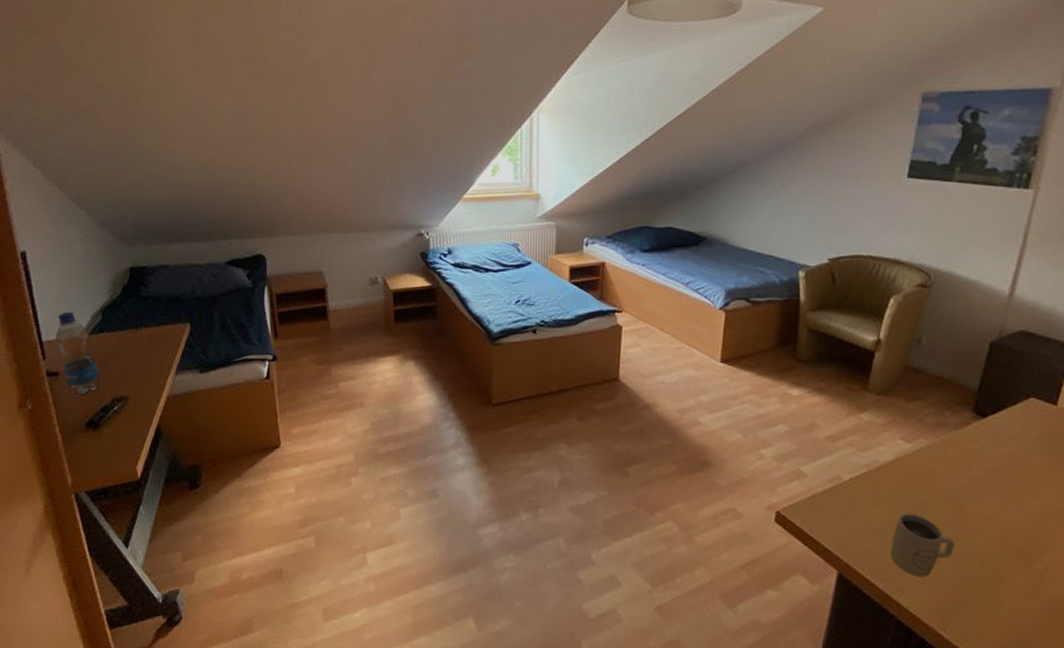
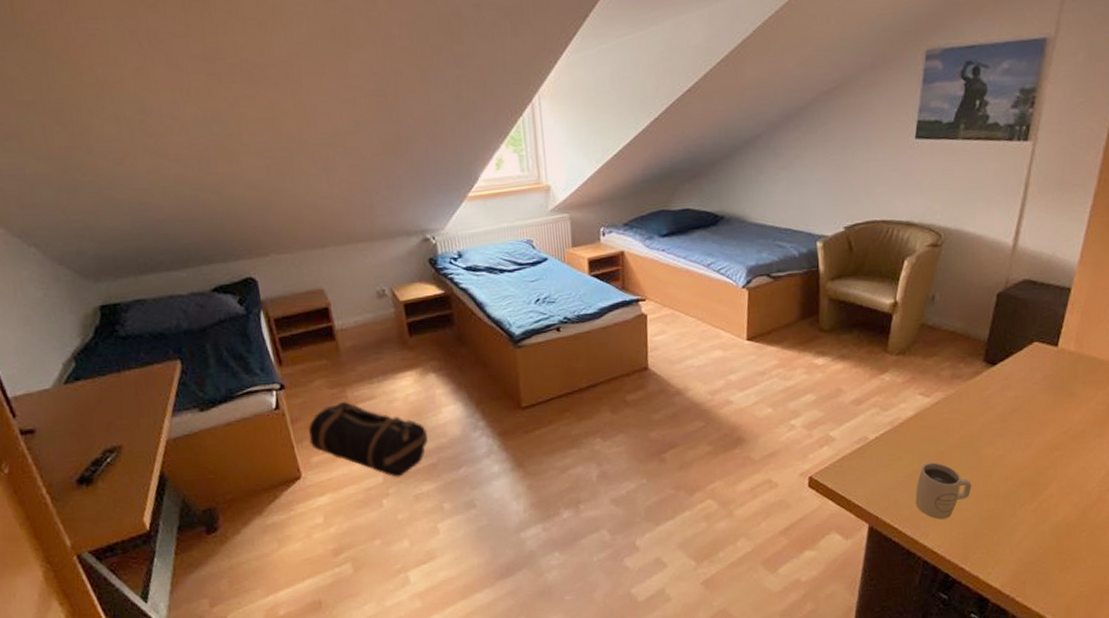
bottle: present [55,311,101,396] -> none [22,361,86,452]
duffel bag: none [292,379,401,458] -> present [308,402,429,477]

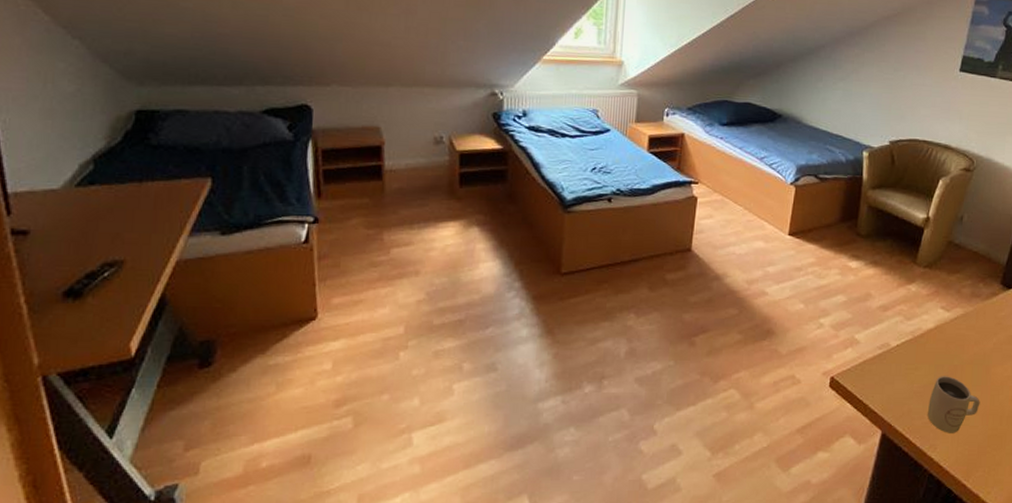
duffel bag: present [308,402,429,477] -> none [333,244,460,330]

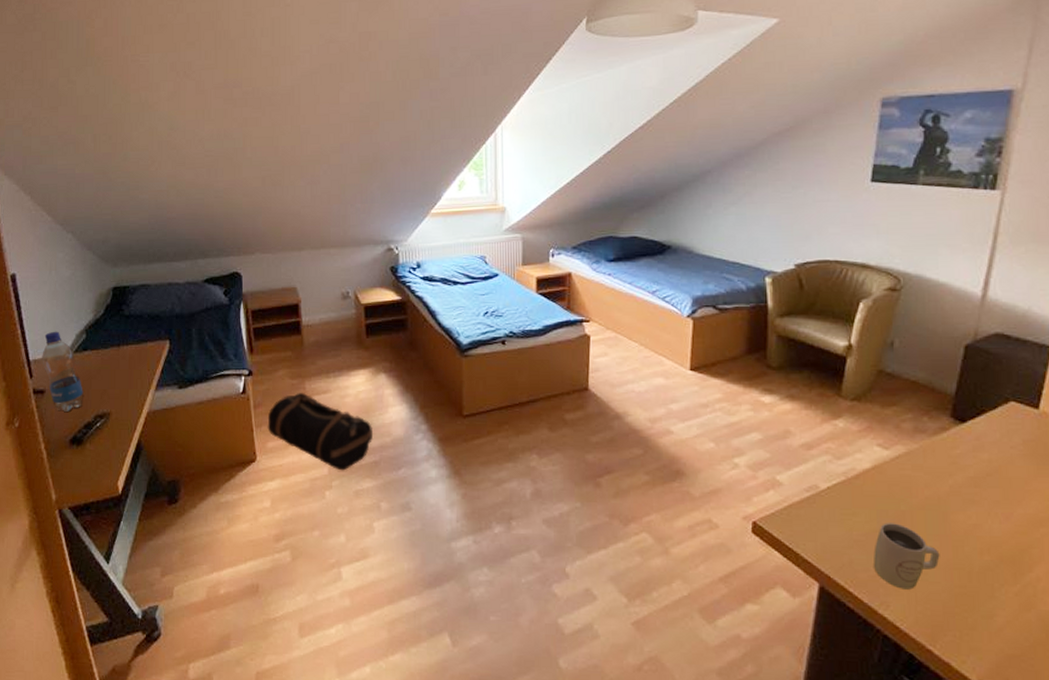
bottle: none [26,158,88,259] -> present [42,331,85,413]
duffel bag: none [333,244,460,330] -> present [267,393,374,471]

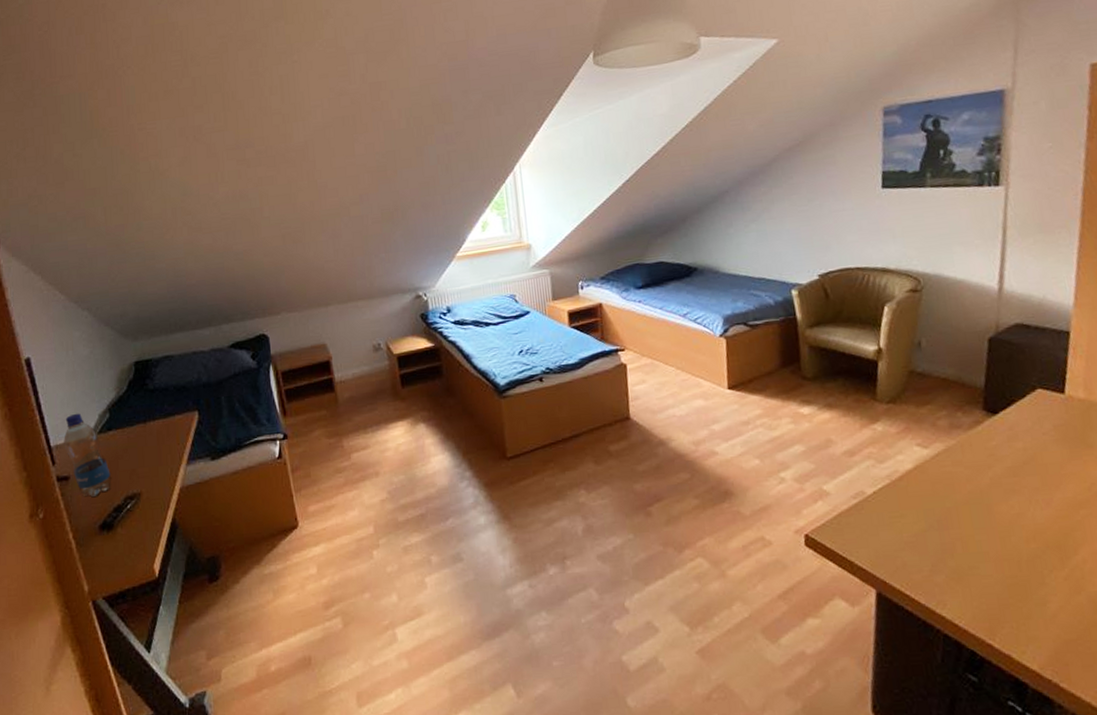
duffel bag: present [267,393,374,471] -> none [306,451,418,528]
mug: present [873,523,940,590] -> none [925,520,989,586]

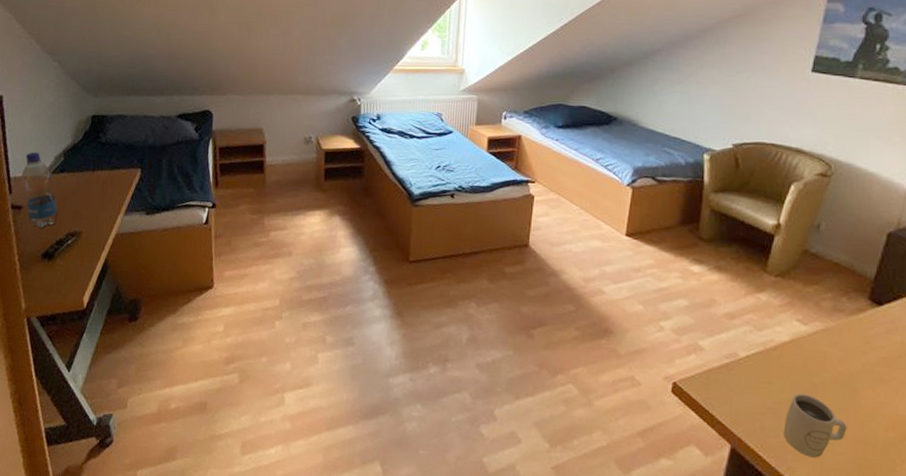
mug: none [925,520,989,586] -> present [784,393,847,458]

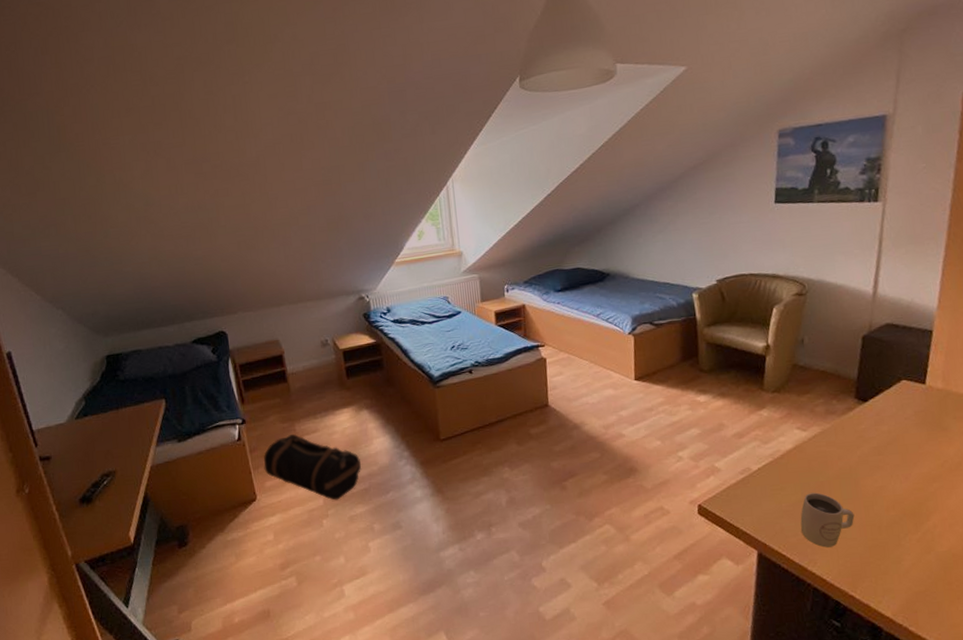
bottle: present [21,152,59,229] -> none [44,401,89,475]
duffel bag: none [226,228,324,304] -> present [263,434,362,500]

